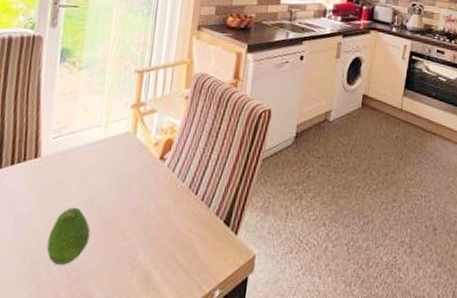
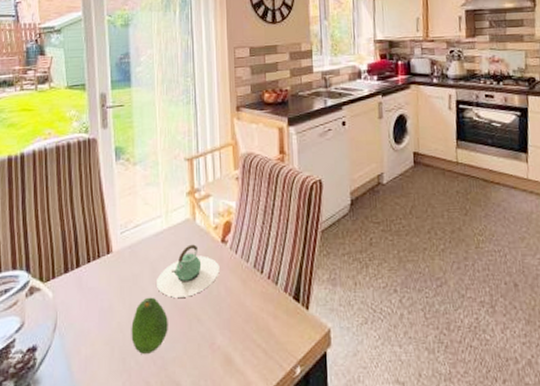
teapot: none [83,158,154,211] -> present [155,244,220,298]

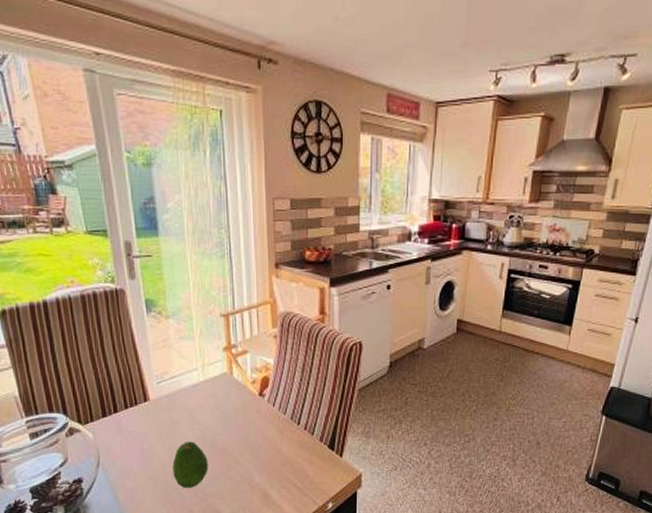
teapot: present [155,244,220,298] -> none [194,396,257,442]

